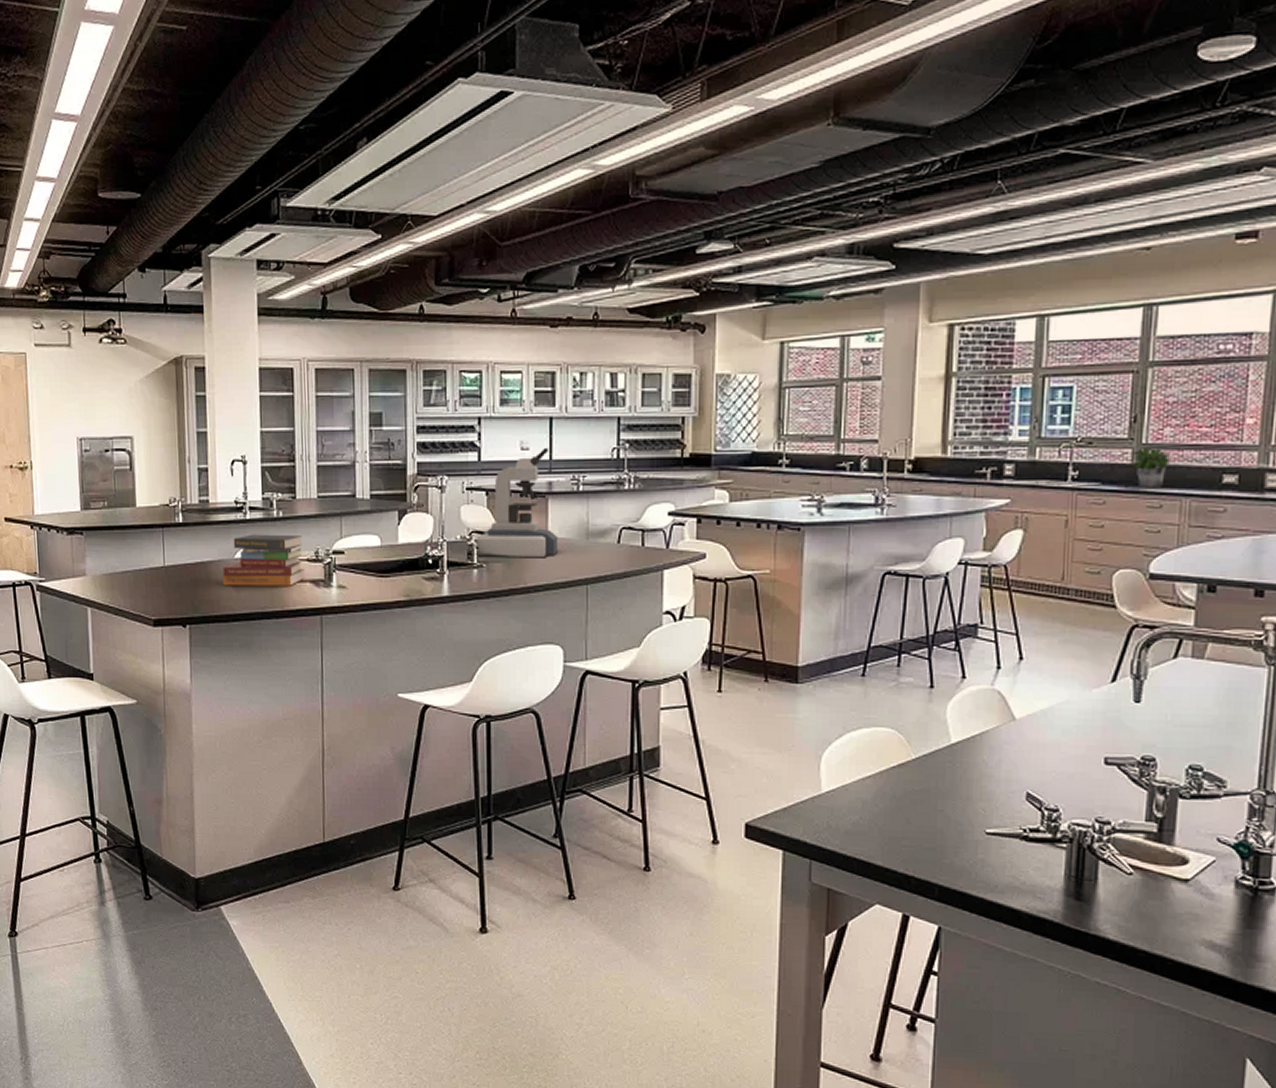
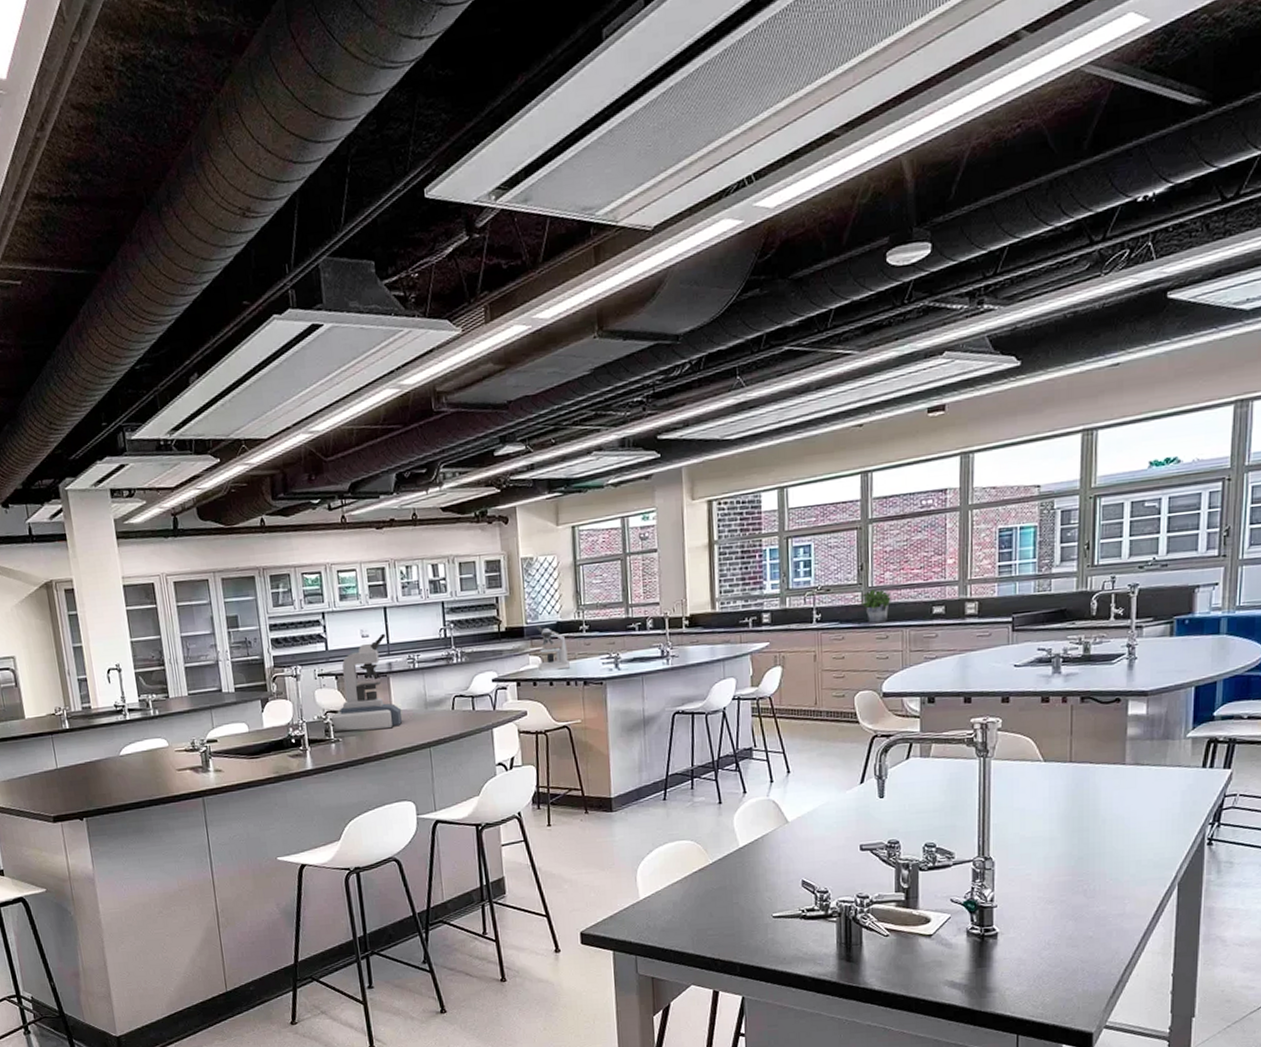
books: present [222,534,305,586] -> none [110,730,185,781]
microscope: none [725,454,762,509] -> present [535,625,570,672]

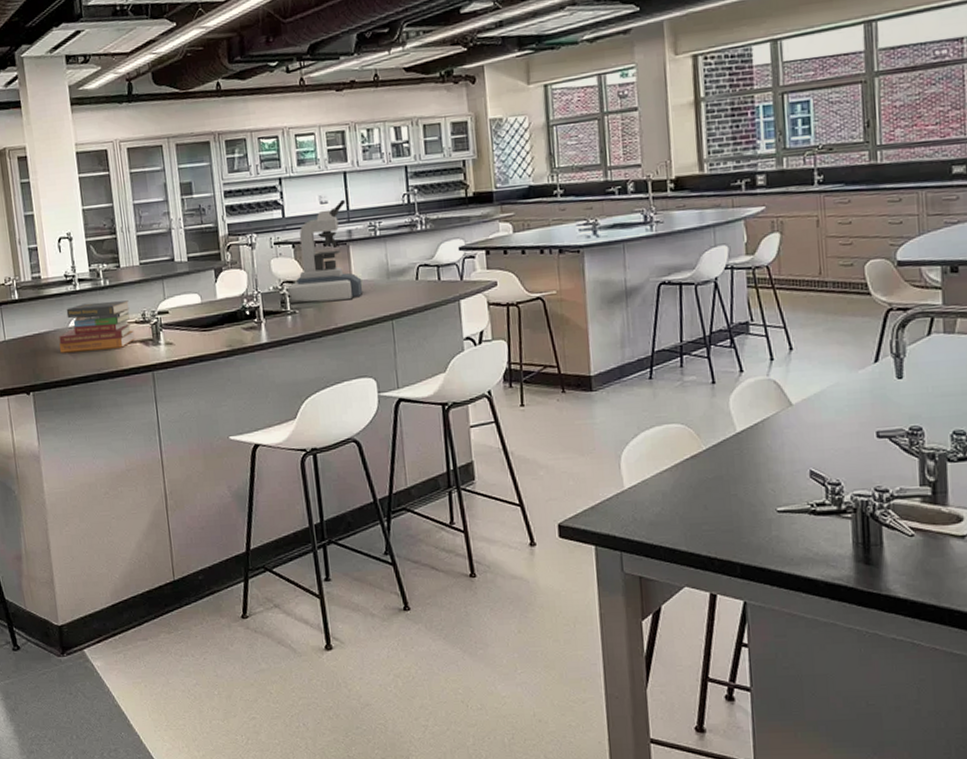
books: none [110,730,185,781] -> present [58,300,135,353]
microscope: present [535,625,570,672] -> none [505,189,544,239]
potted plant: present [861,589,891,623] -> none [869,147,904,185]

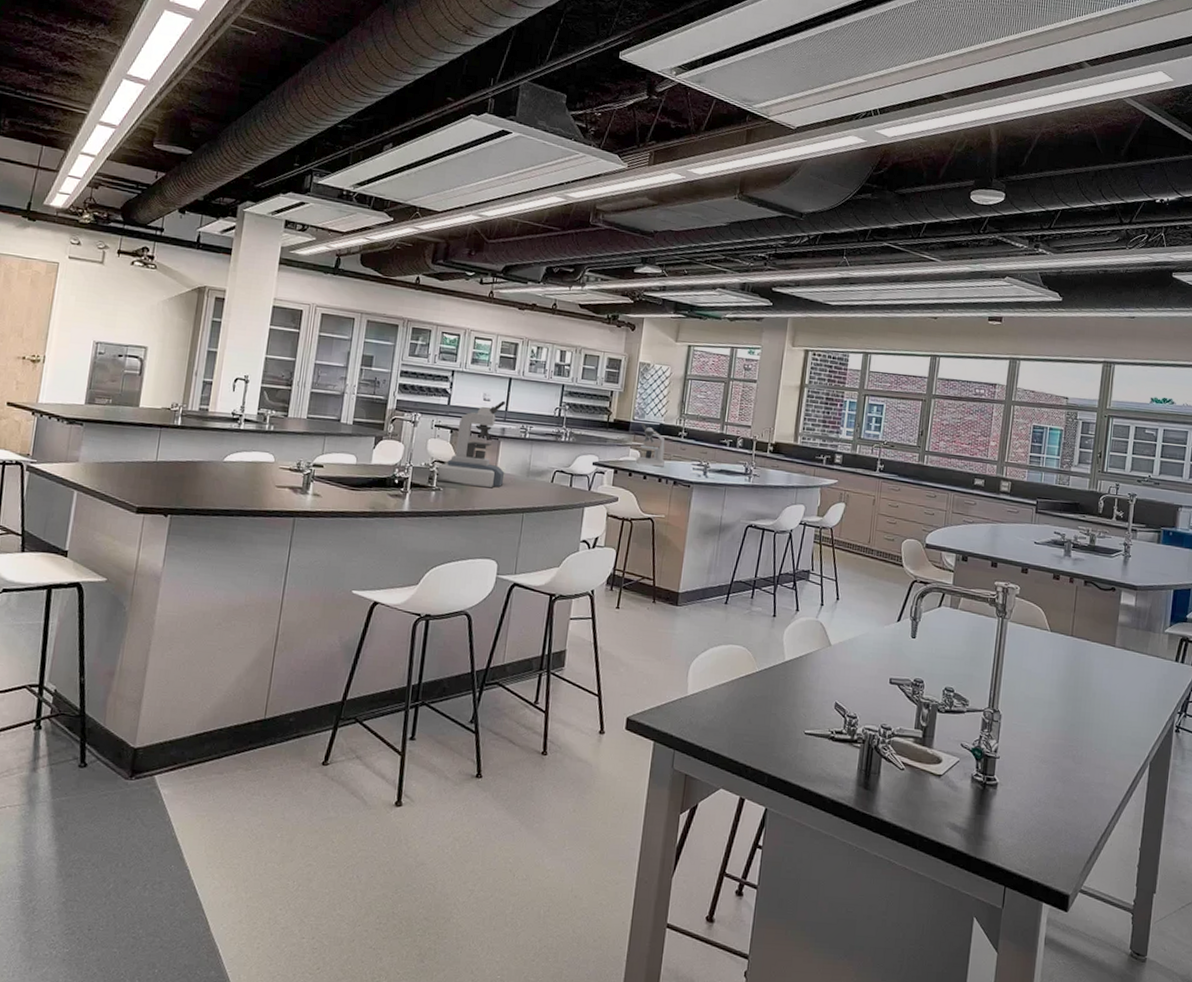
books: present [58,300,135,353] -> none [208,442,288,490]
microscope: none [505,189,544,239] -> present [636,423,665,467]

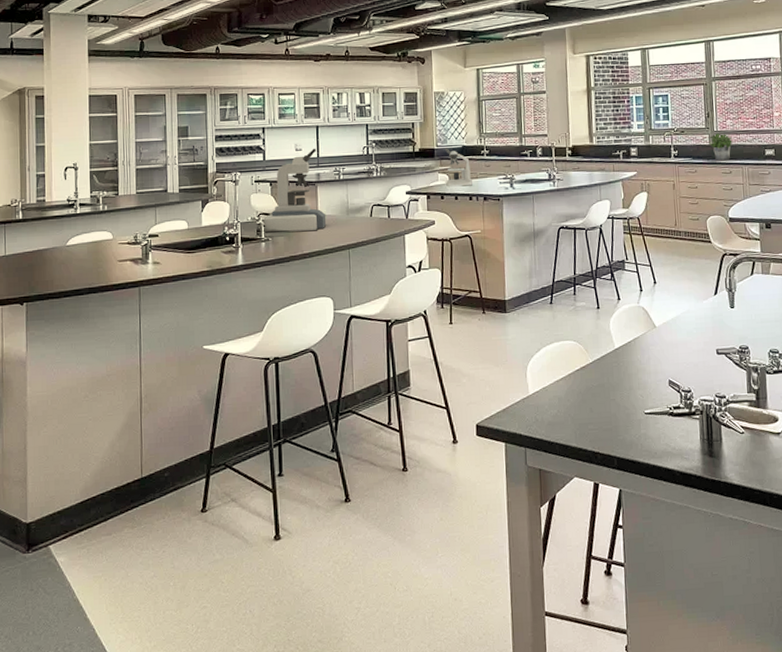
potted plant: none [918,453,943,483] -> present [709,133,733,160]

